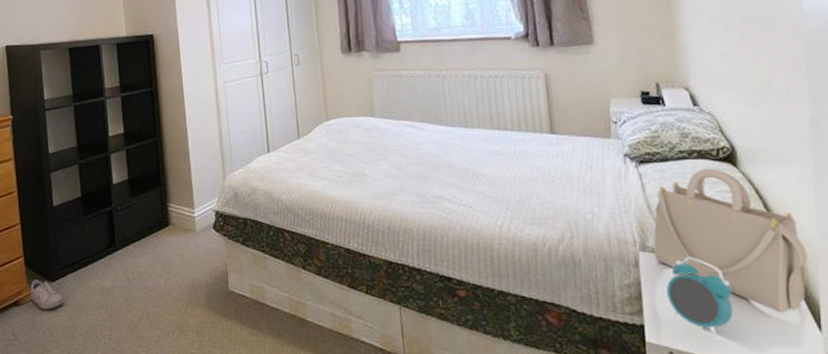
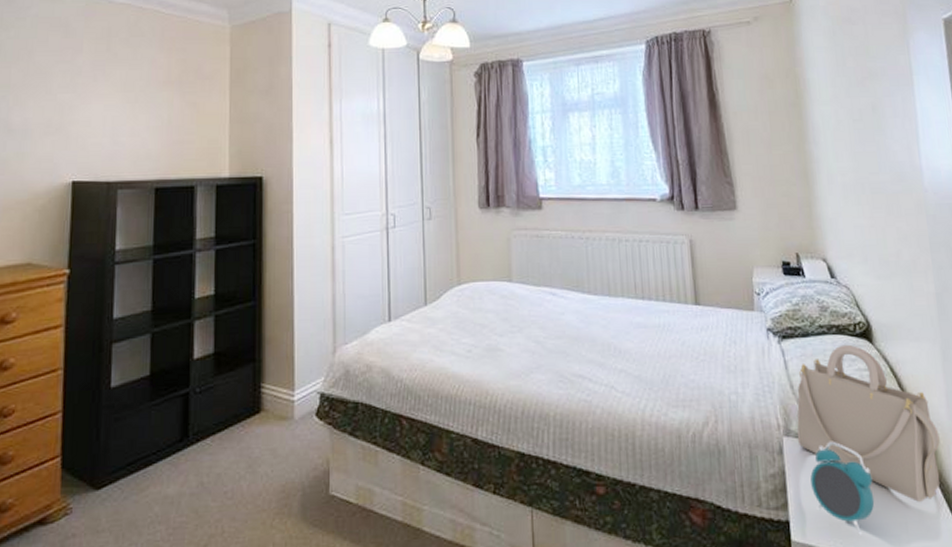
shoe: present [30,280,64,310] -> none [62,487,110,530]

